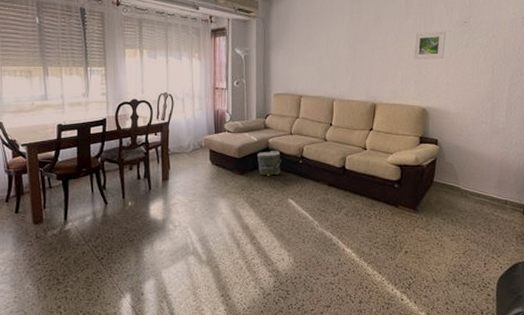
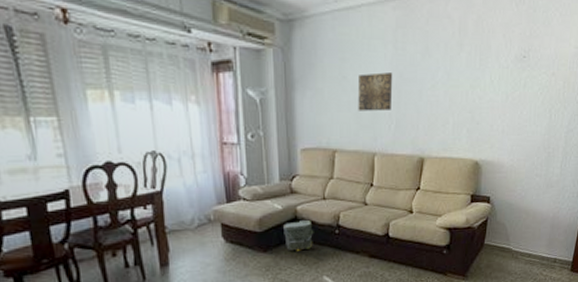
wall art: none [320,36,349,66] -> present [357,72,393,111]
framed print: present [412,31,446,59] -> none [465,67,503,103]

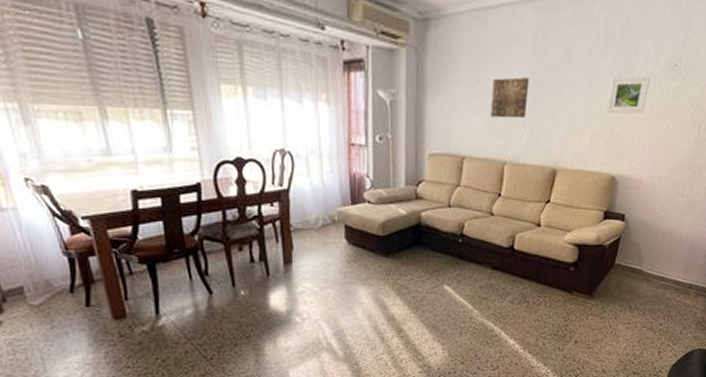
bag: present [283,220,314,251] -> none [406,227,437,258]
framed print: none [465,67,503,103] -> present [606,76,650,114]

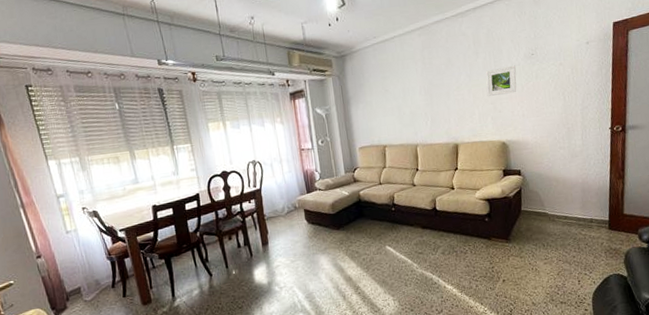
wall art: present [490,77,530,119] -> none [397,82,426,114]

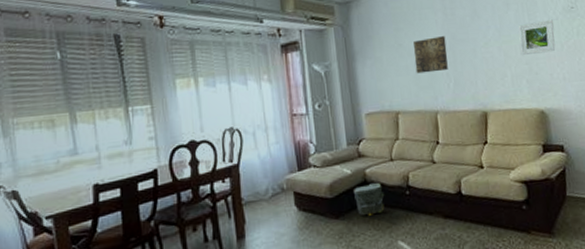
bag: none [351,202,375,227] -> present [354,183,385,216]
wall art: none [397,82,426,114] -> present [413,36,448,74]

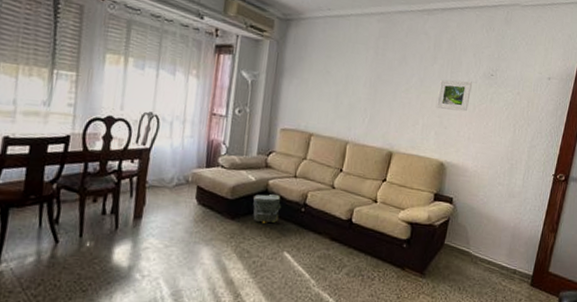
wall art: present [413,36,448,74] -> none [336,71,372,106]

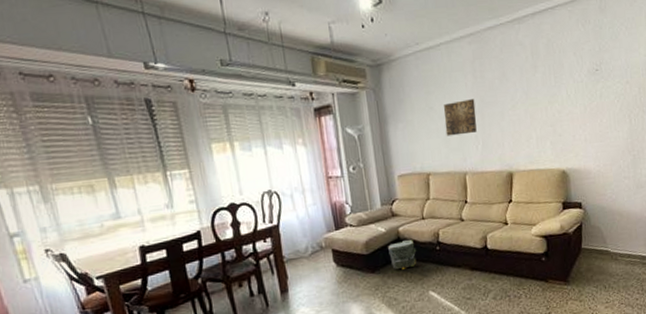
wall art: none [336,71,372,106] -> present [443,99,477,136]
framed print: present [435,79,472,112] -> none [544,82,579,117]

